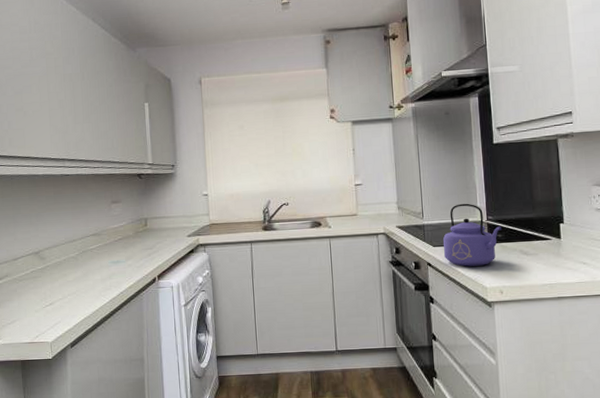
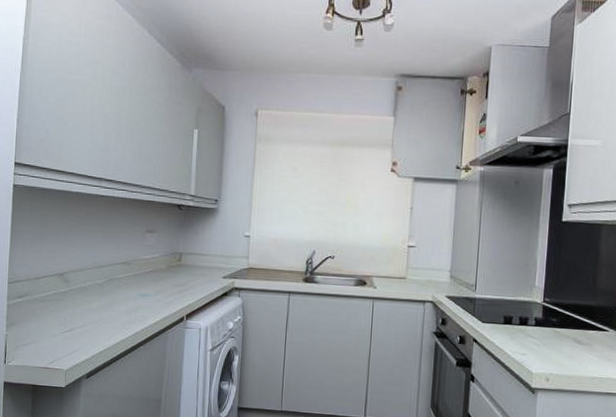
kettle: present [443,203,501,267] -> none [492,280,557,350]

